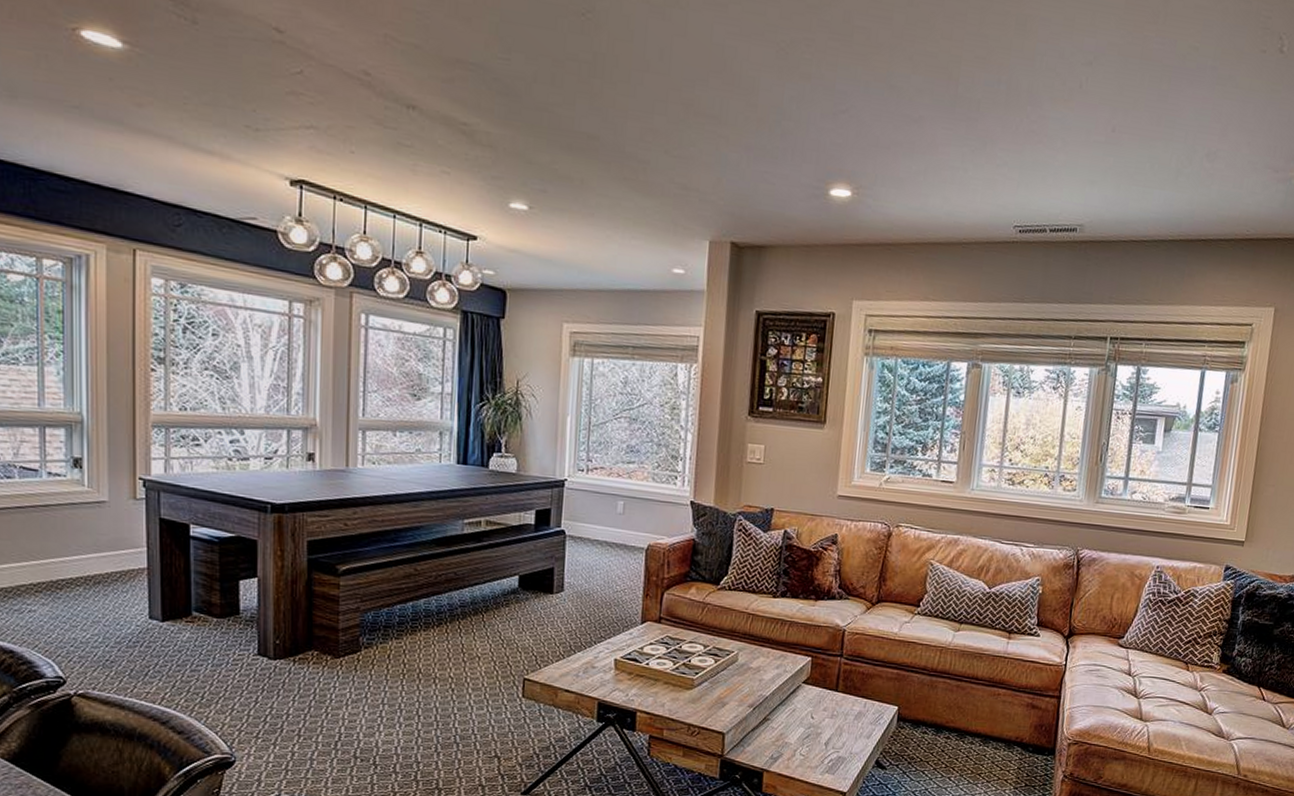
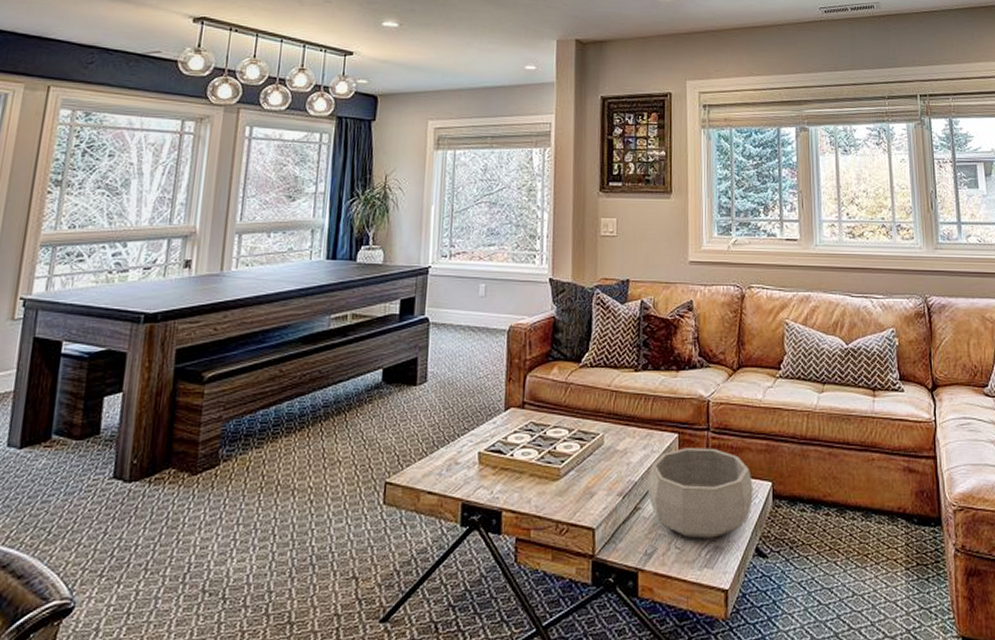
decorative bowl: none [777,670,880,750] -> present [647,448,753,539]

